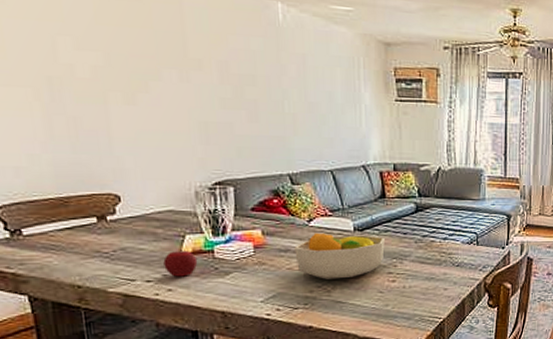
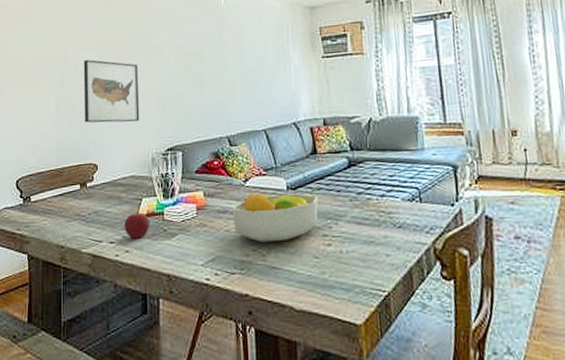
wall art: none [83,61,176,149] -> present [83,59,140,123]

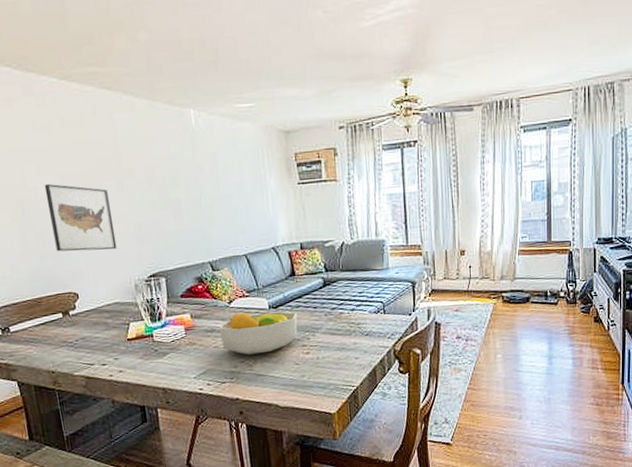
apple: present [124,212,151,239] -> none [114,336,141,360]

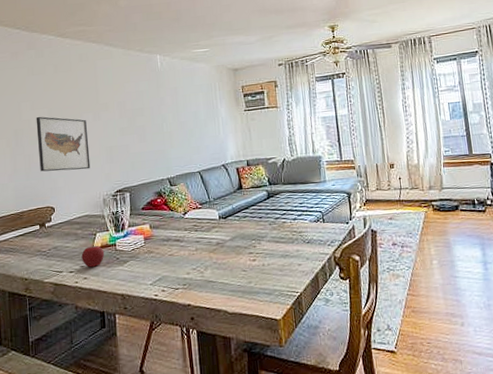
apple: none [114,336,141,360] -> present [81,245,105,267]
fruit bowl: present [219,311,298,355] -> none [174,221,245,262]

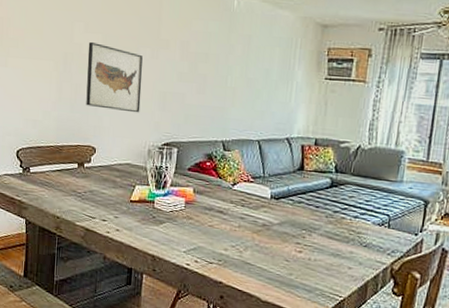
apple: present [81,245,105,267] -> none [116,197,142,221]

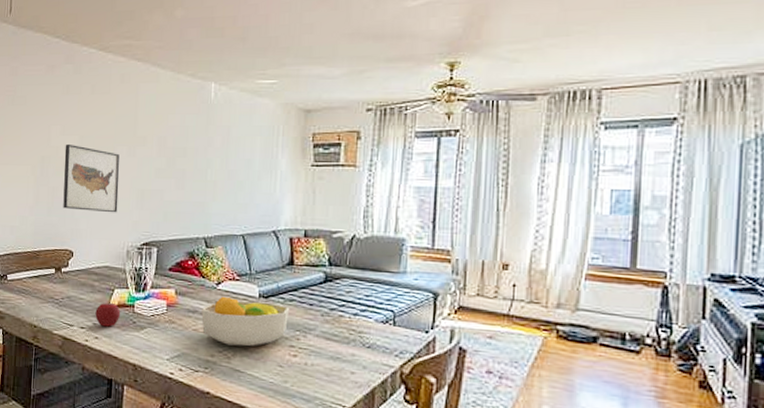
apple: none [116,197,142,221] -> present [95,302,121,327]
fruit bowl: none [217,196,297,242] -> present [201,296,289,346]

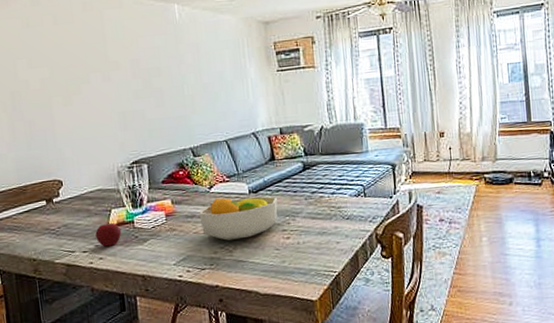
wall art: present [63,143,120,213] -> none [34,76,102,141]

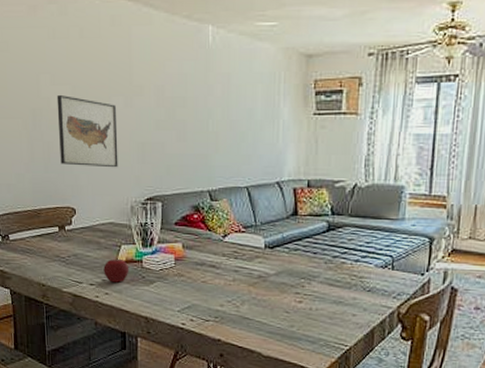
wall art: none [34,76,102,141] -> present [56,94,118,168]
fruit bowl: present [199,196,278,241] -> none [209,248,294,295]

